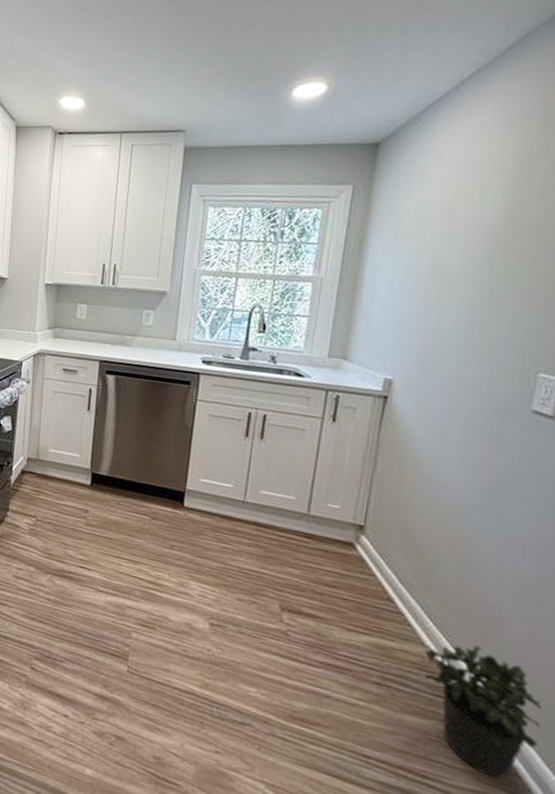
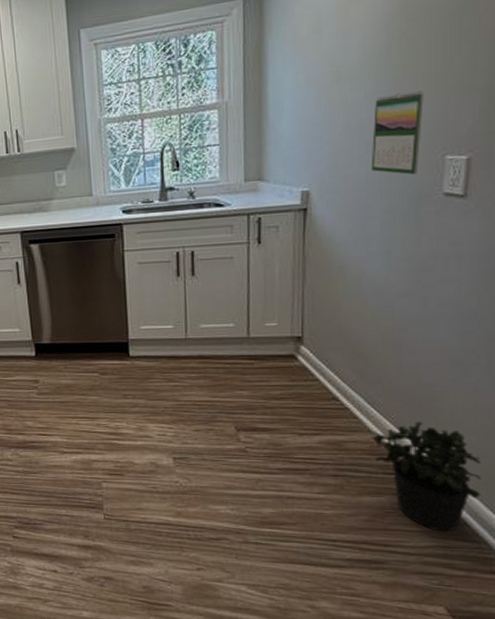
calendar: none [458,302,523,386] -> present [371,91,424,176]

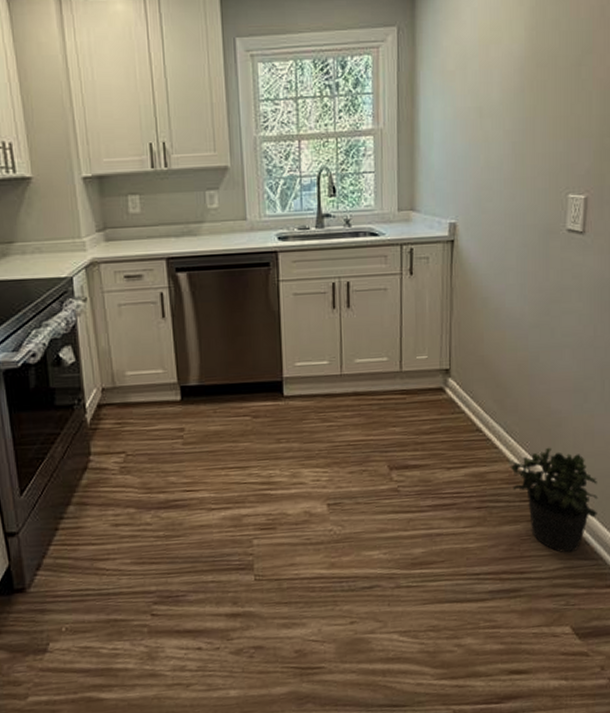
calendar: present [371,91,424,176] -> none [508,132,551,212]

